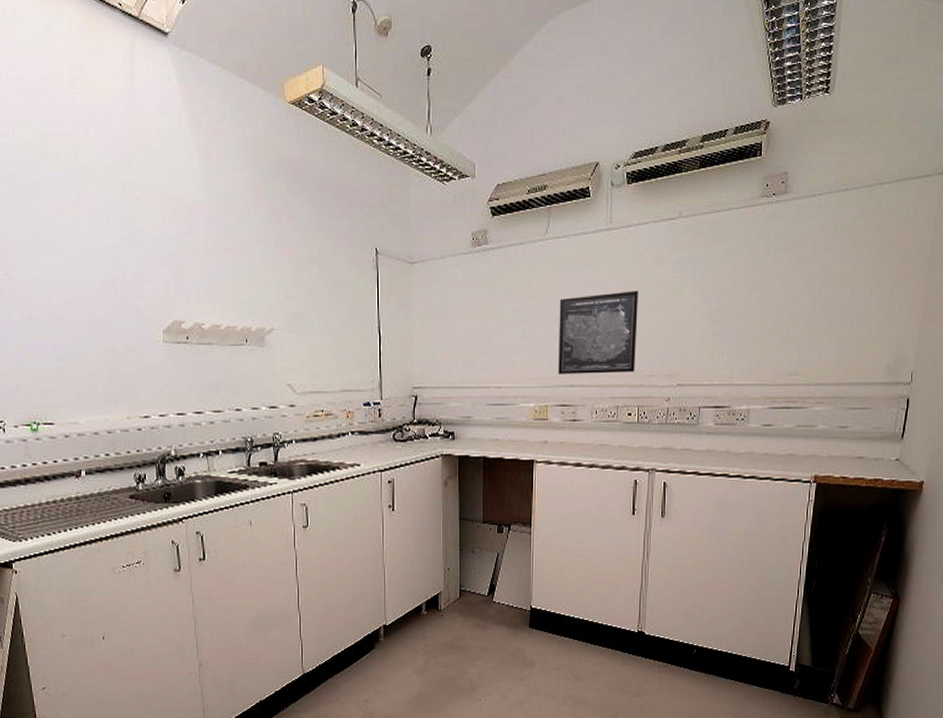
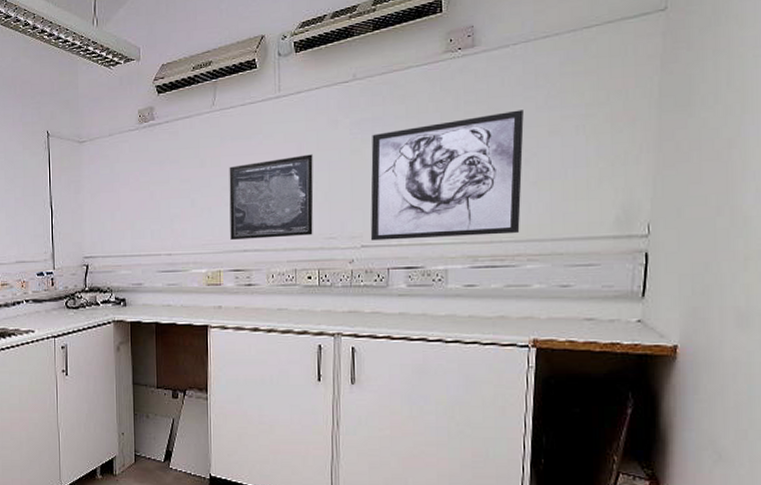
wall art: none [685,259,823,380] -> present [370,110,524,241]

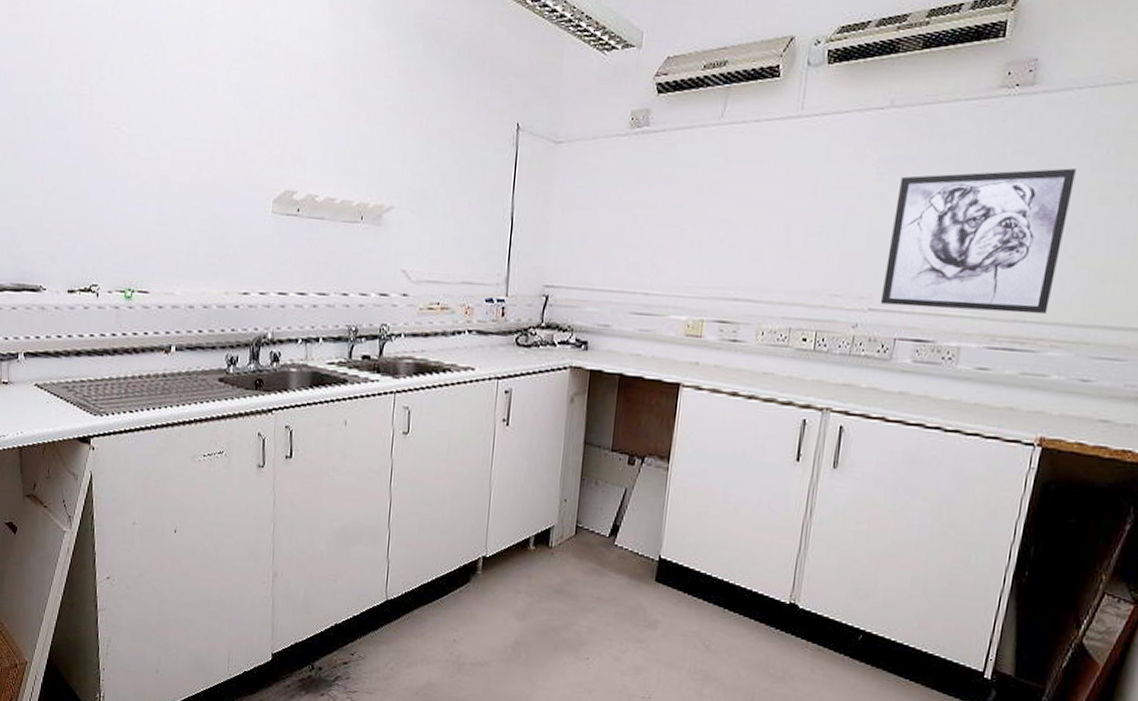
wall art: present [229,154,314,240] -> none [720,191,830,290]

